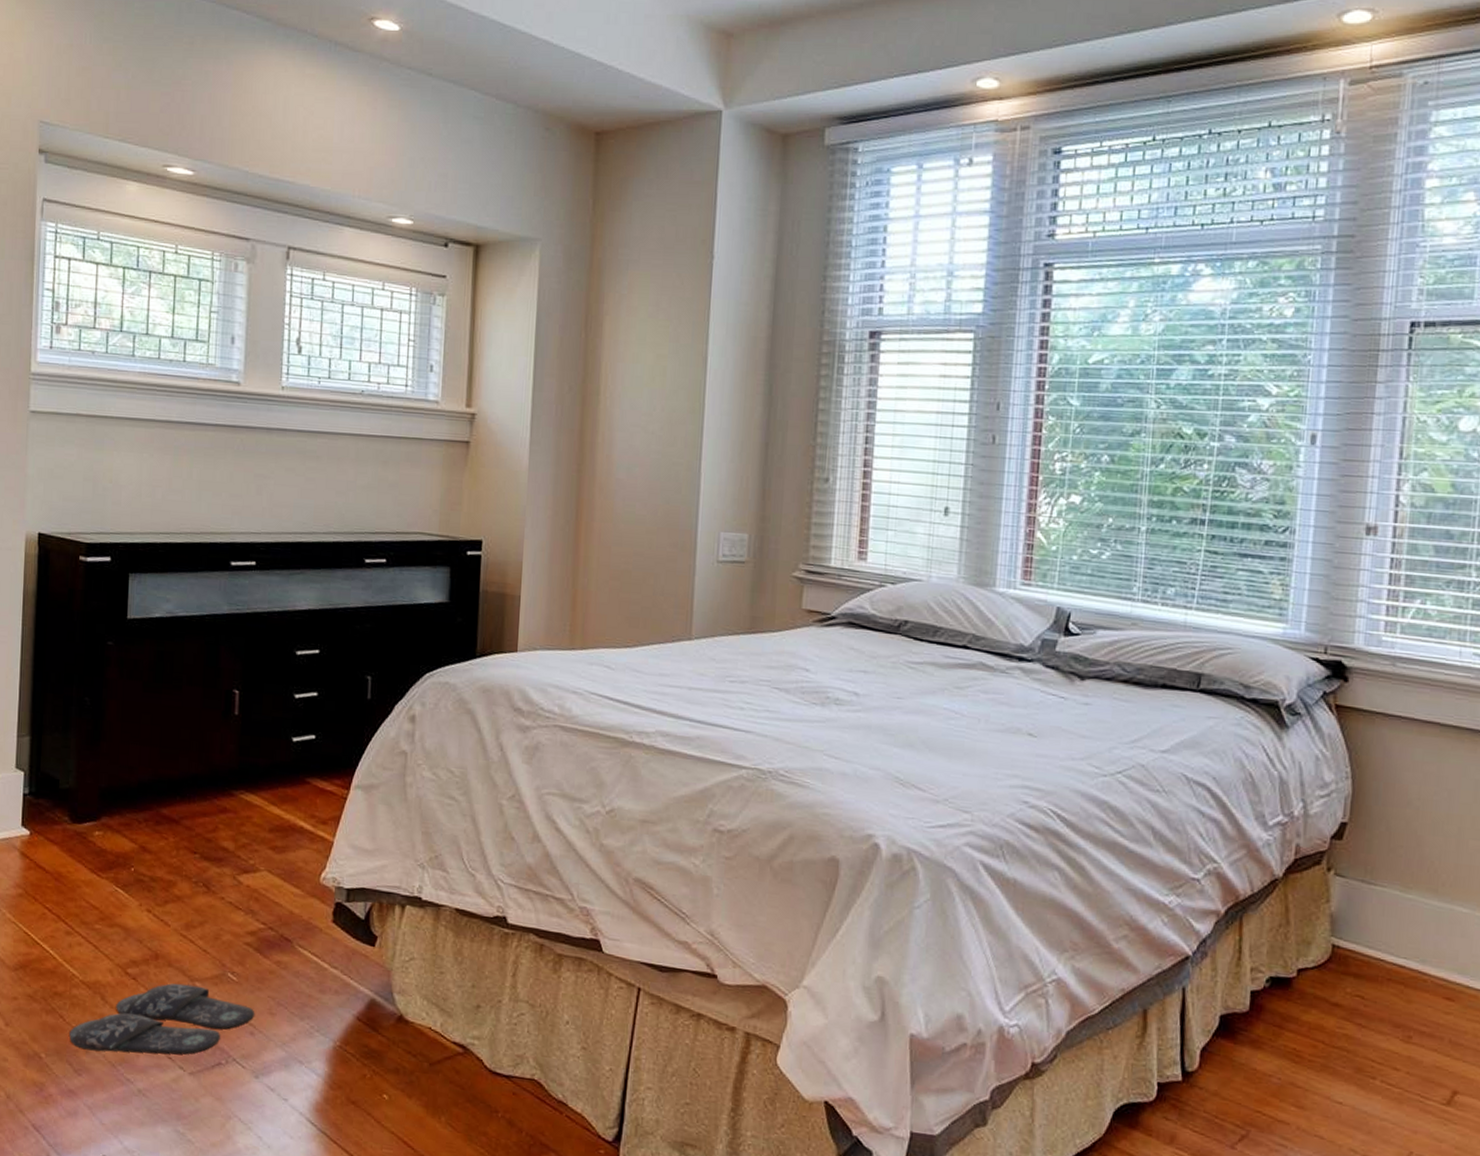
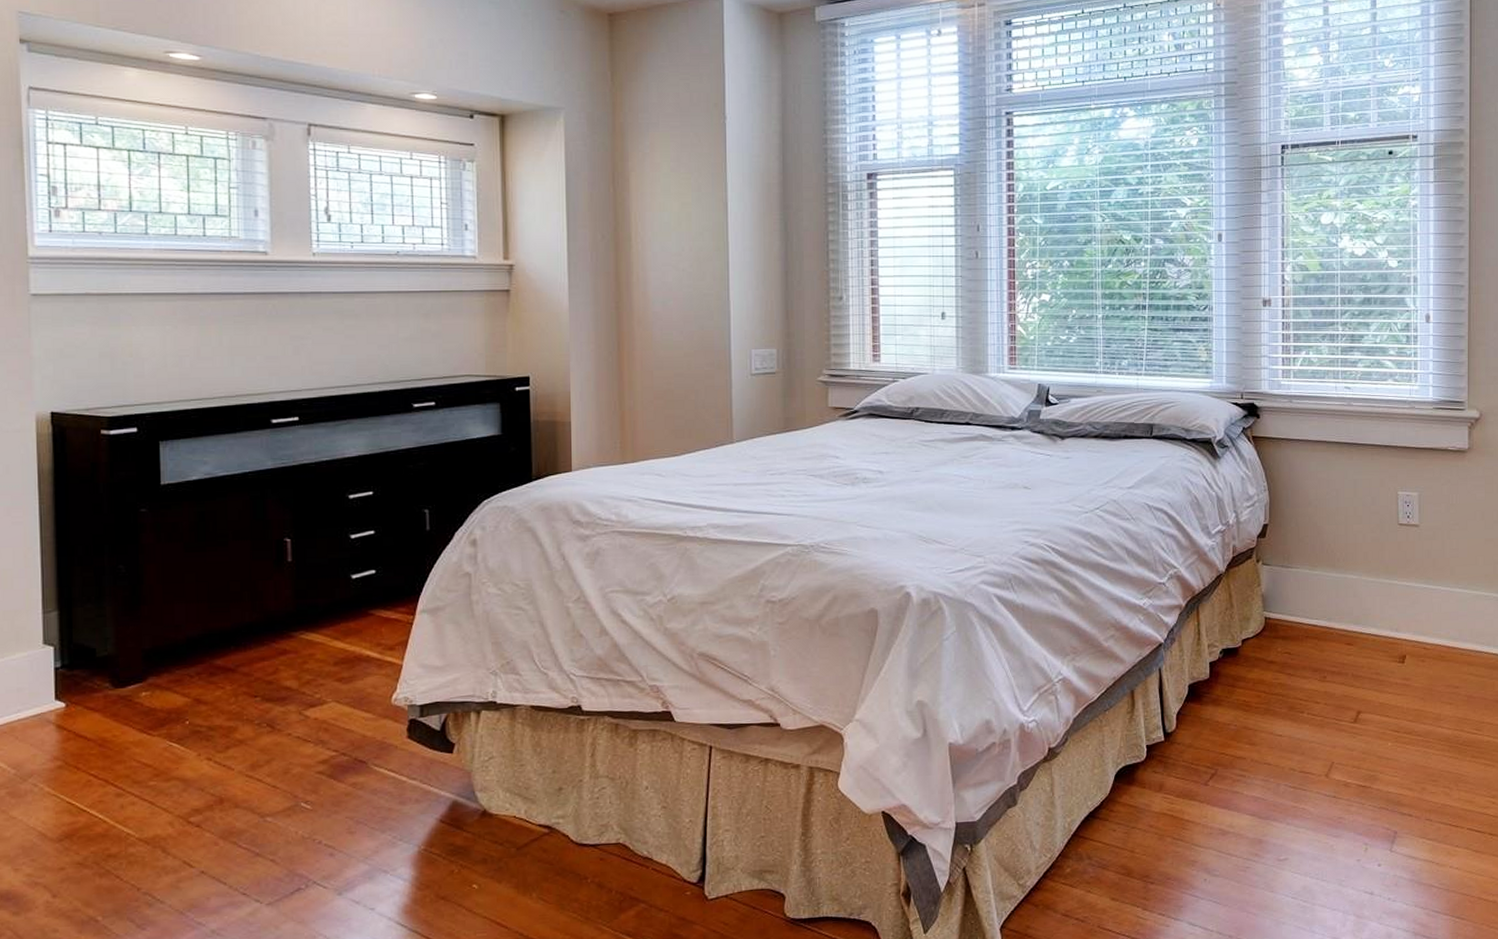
slippers: present [69,983,254,1055] -> none [129,820,332,904]

